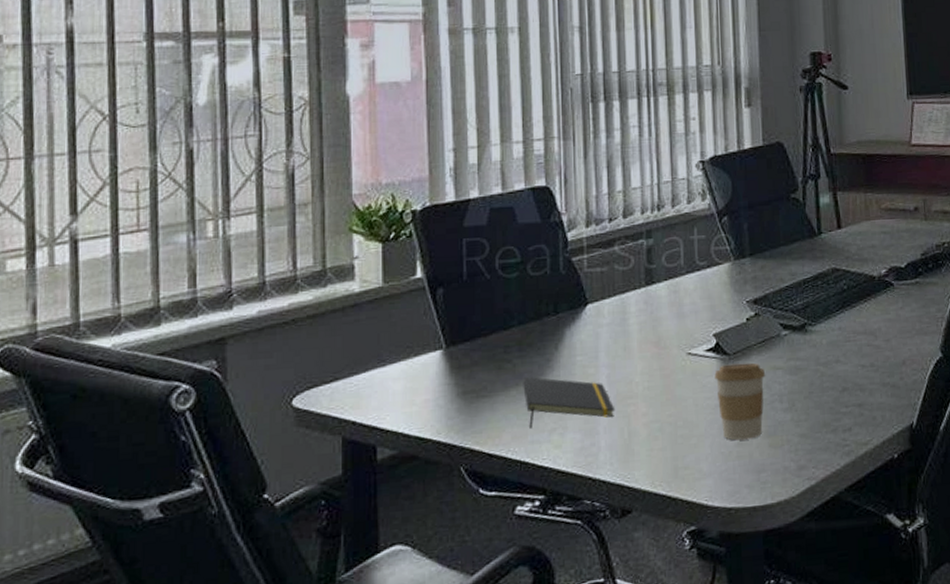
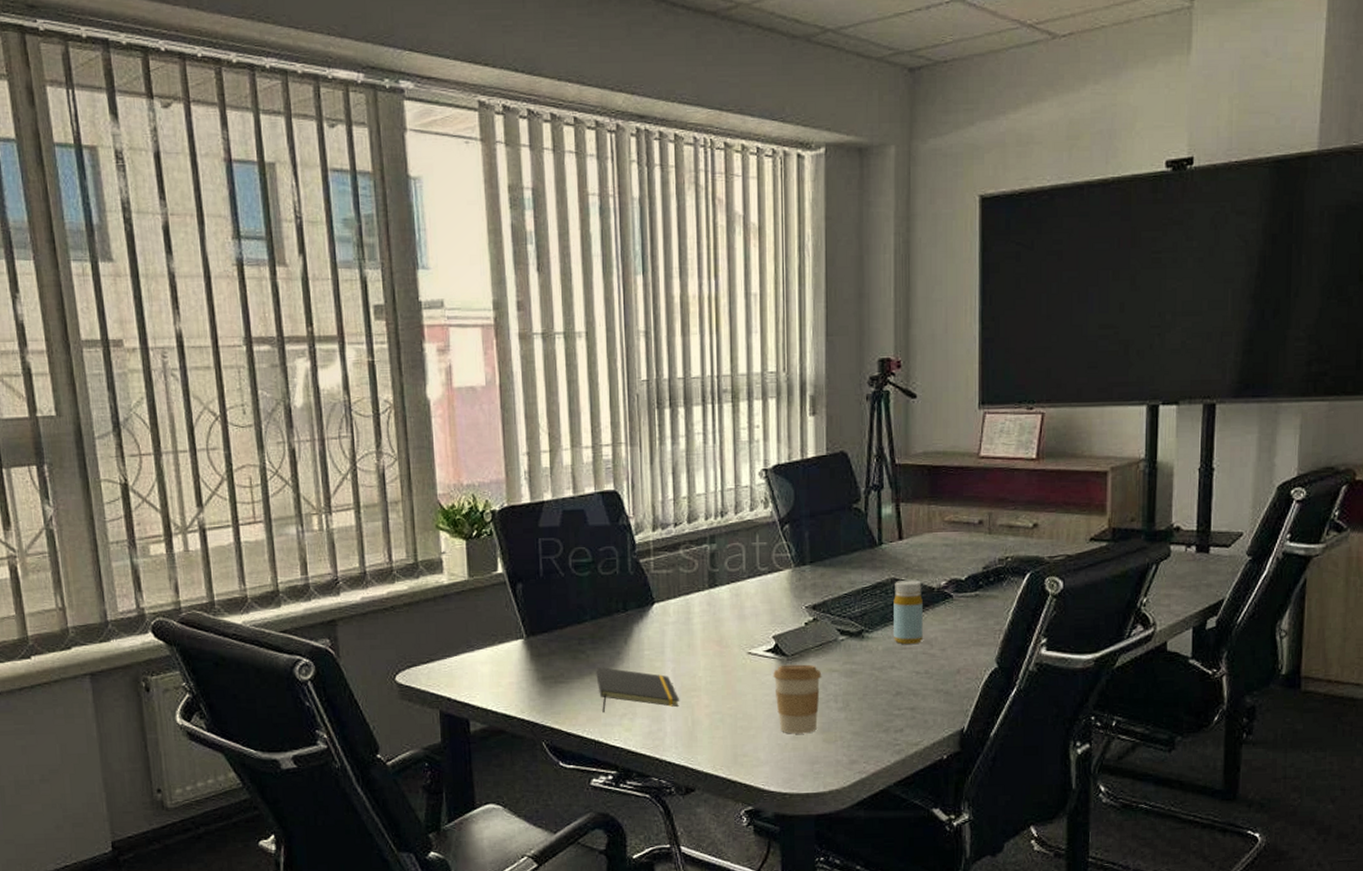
bottle: none [835,269,867,336] -> present [893,580,923,644]

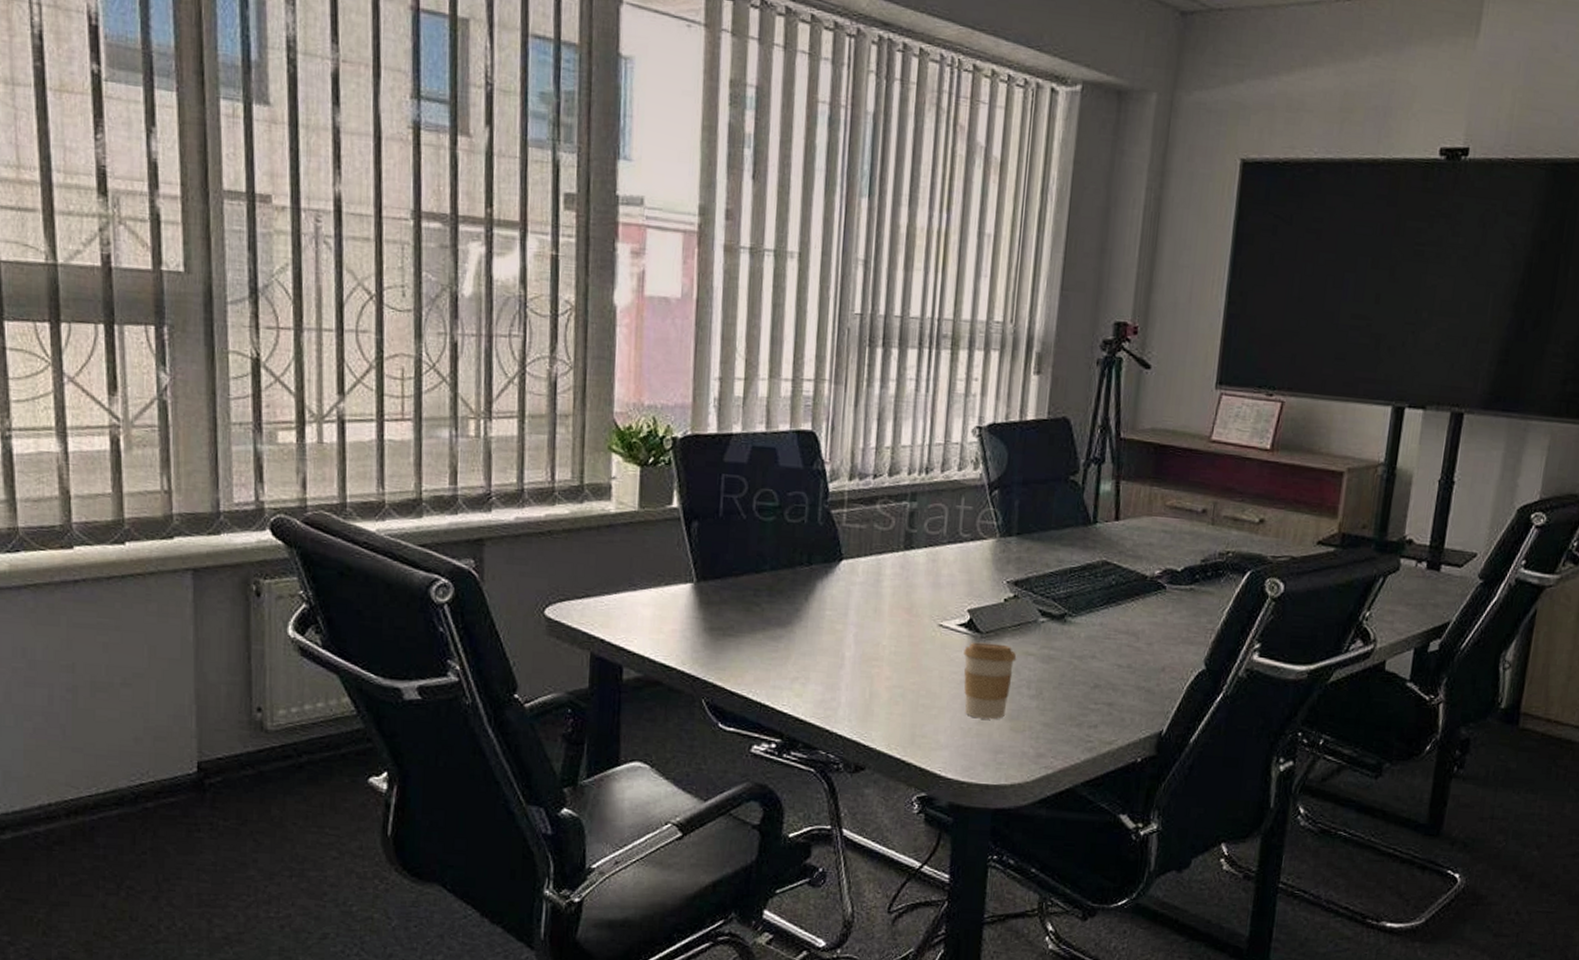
notepad: present [596,666,680,712] -> none [769,622,859,677]
bottle: present [893,580,923,644] -> none [1098,564,1134,634]

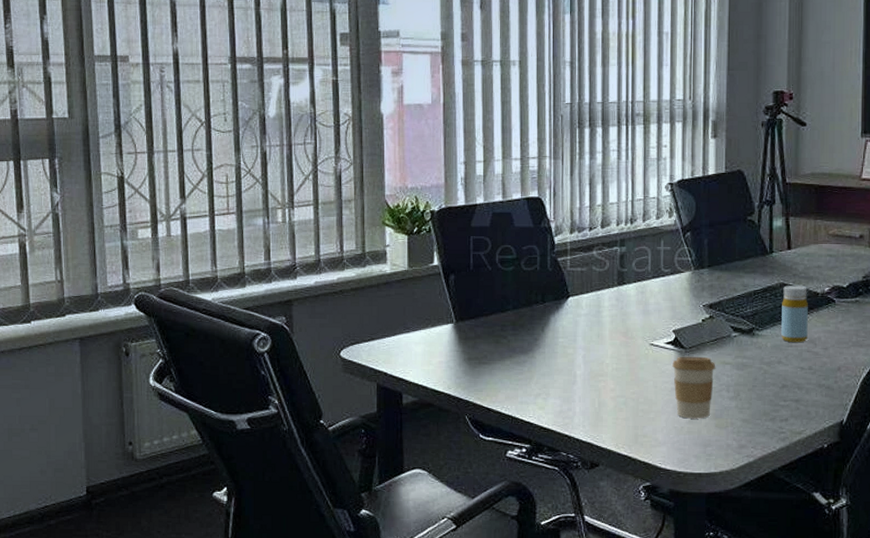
bottle: none [1098,564,1134,634] -> present [781,285,808,342]

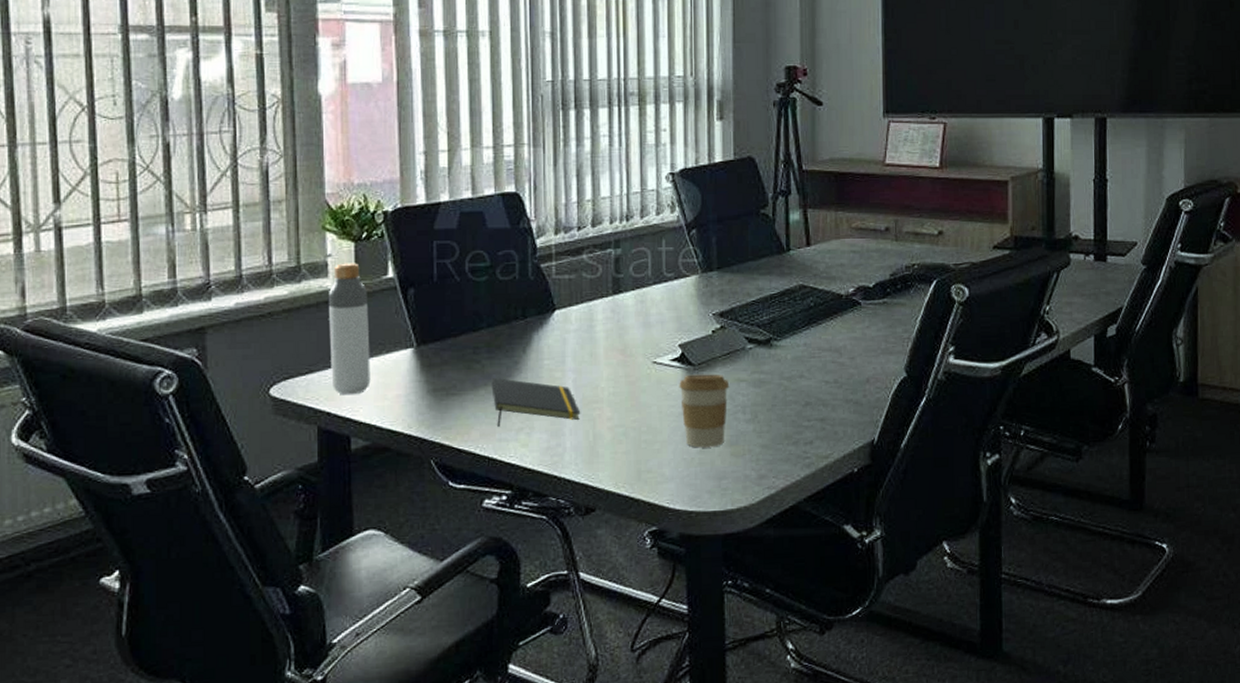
bottle: none [386,252,419,360] -> present [328,263,371,396]
notepad: none [515,350,589,392] -> present [491,377,581,427]
bottle: present [781,285,808,342] -> none [802,287,832,352]

